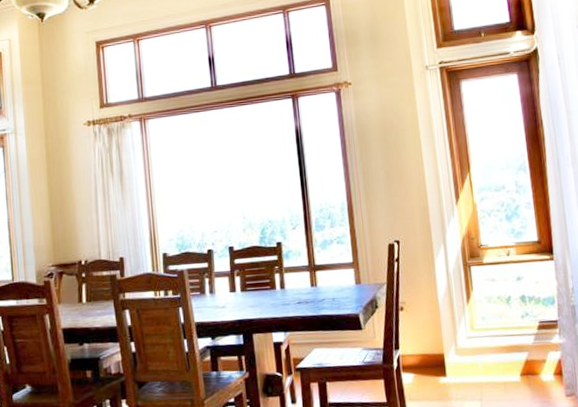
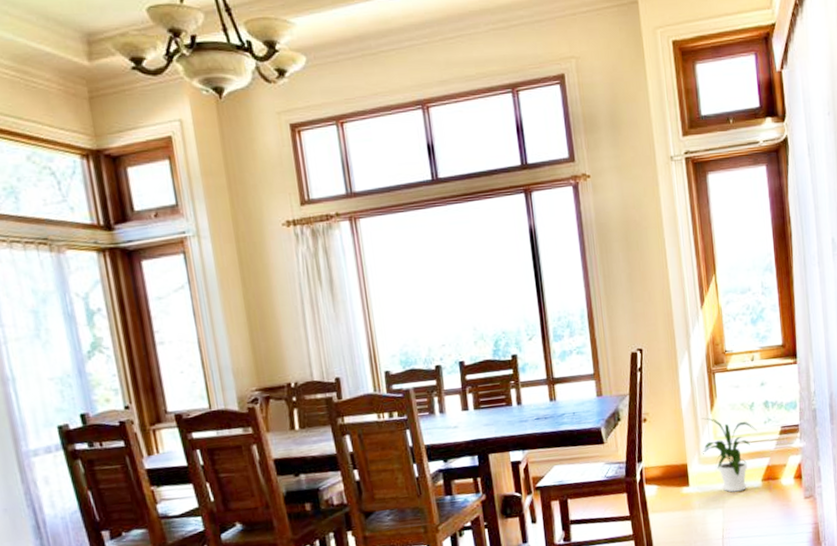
house plant: none [457,309,514,385] -> present [701,417,757,493]

